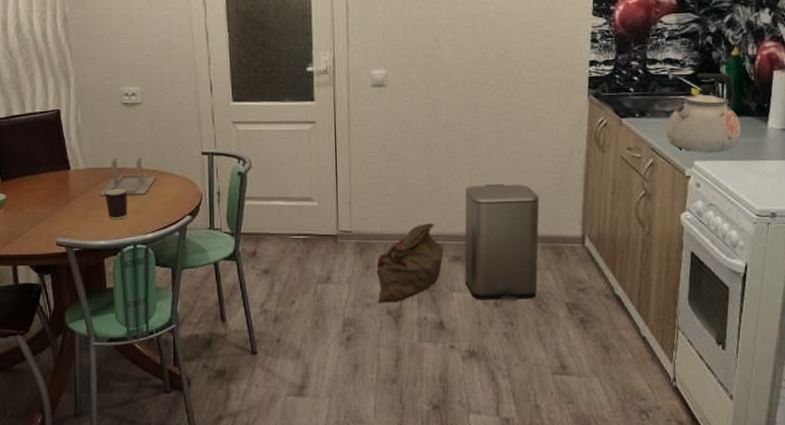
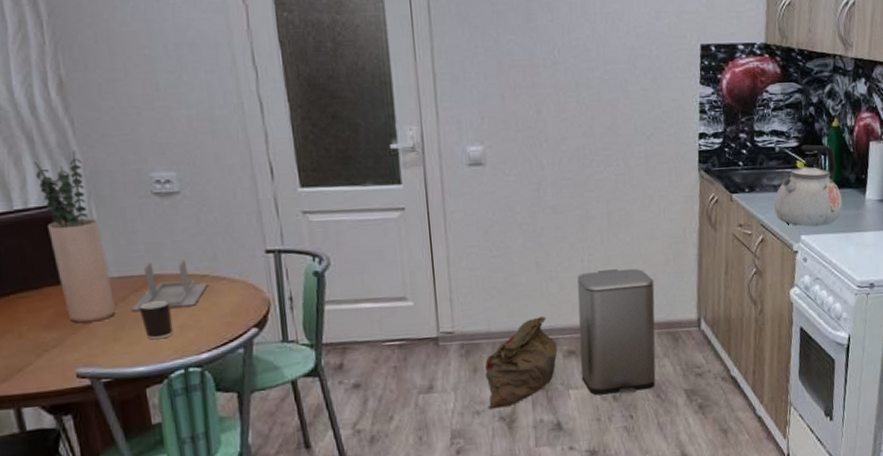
vase: none [41,68,89,203] -> present [33,149,117,323]

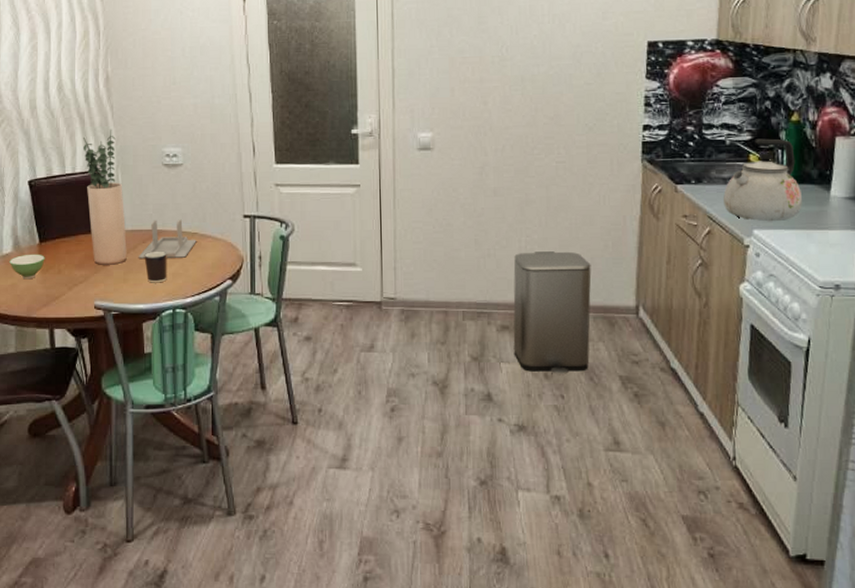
bag: present [485,317,558,408] -> none [422,291,492,373]

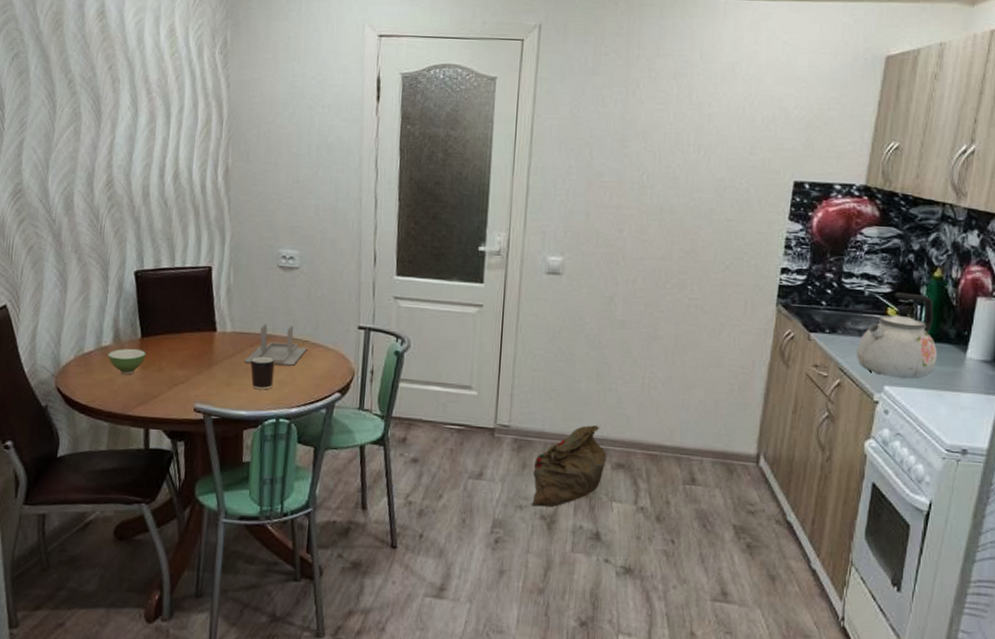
vase: present [82,129,128,265] -> none [195,224,234,367]
bag: none [422,291,492,373] -> present [531,425,607,507]
pedal bin: present [513,251,592,374] -> none [627,390,715,519]

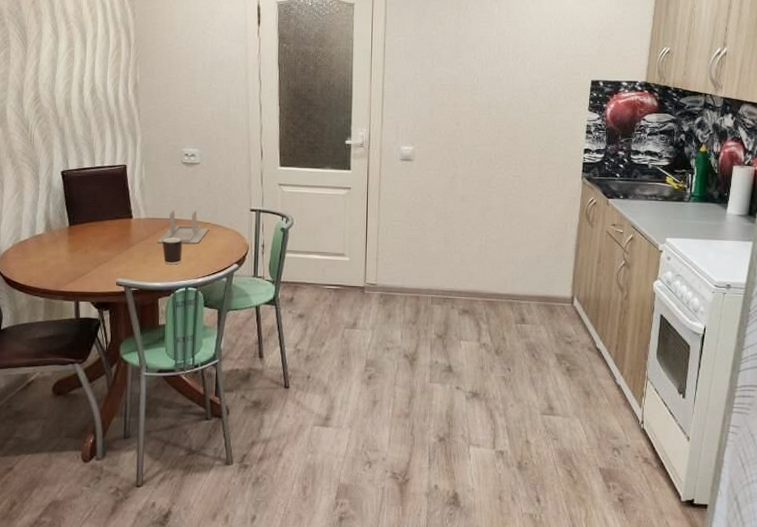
bowl: present [108,348,146,375] -> none [41,235,74,258]
bag: present [531,425,607,507] -> none [396,280,455,348]
kettle: present [857,292,938,380] -> none [645,164,706,232]

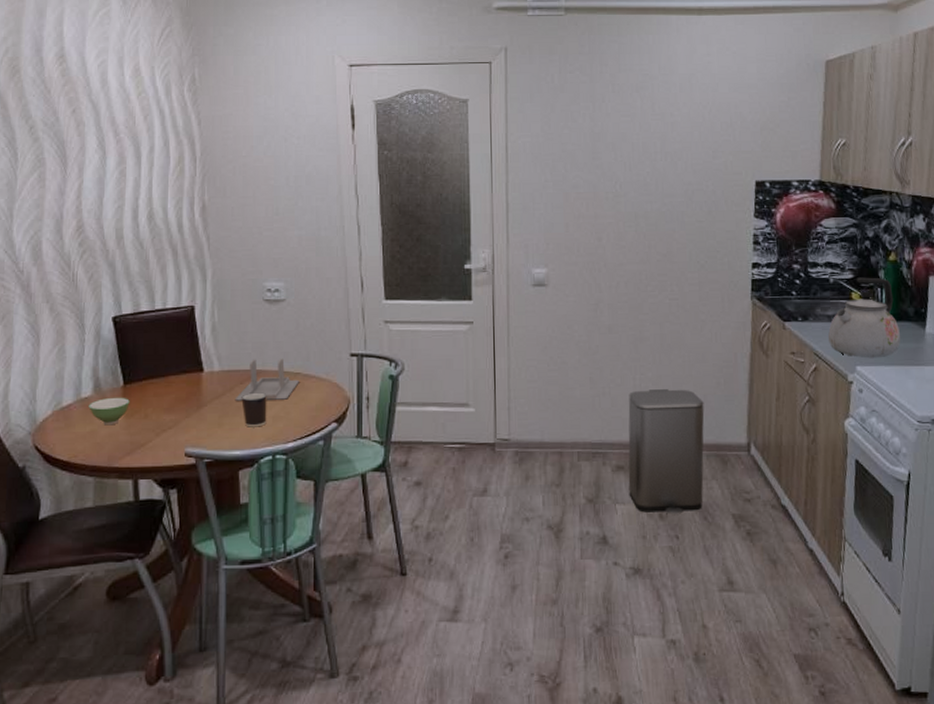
bowl: none [41,235,74,258] -> present [88,397,130,426]
pedal bin: none [471,249,537,351] -> present [628,389,705,514]
kettle: none [645,164,706,232] -> present [828,277,901,359]

